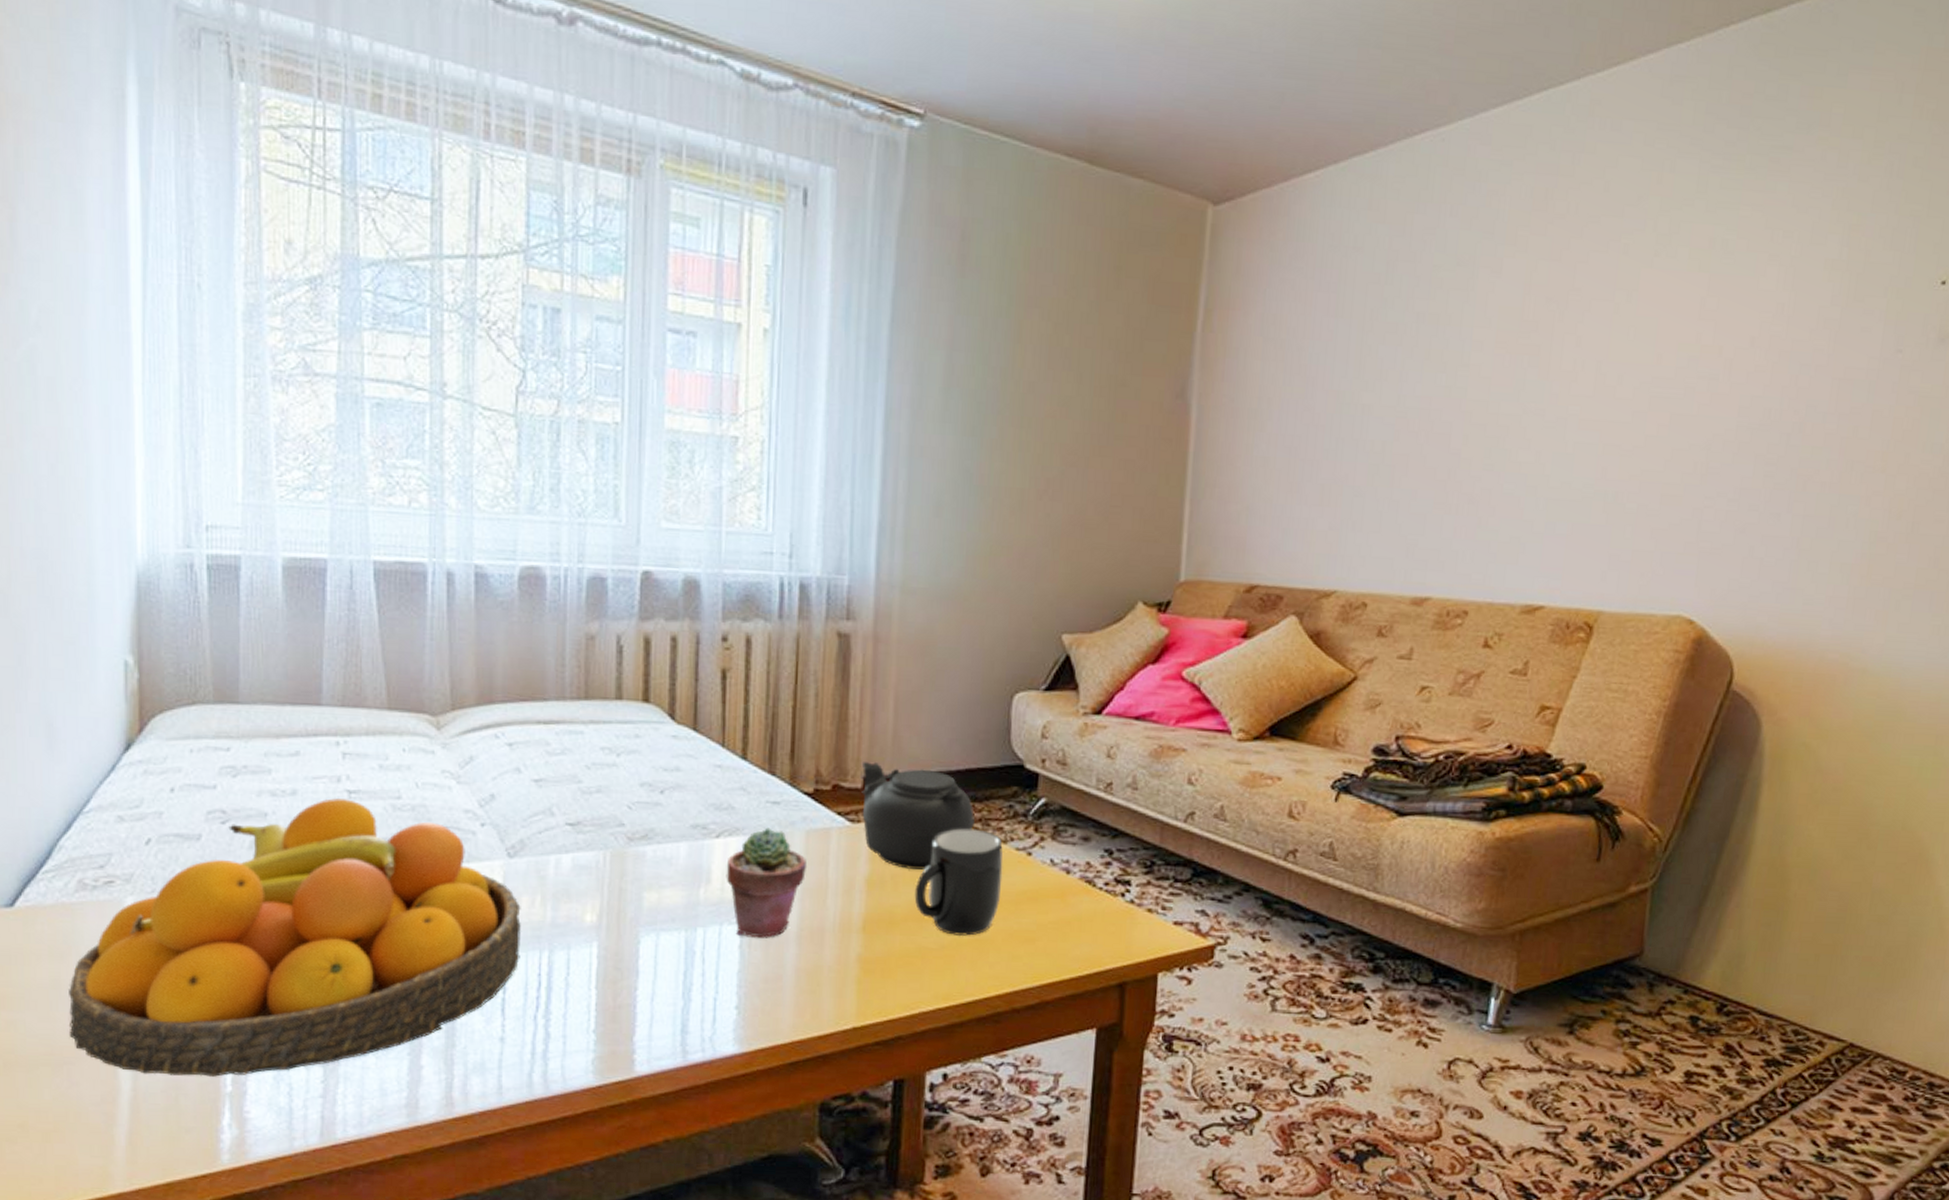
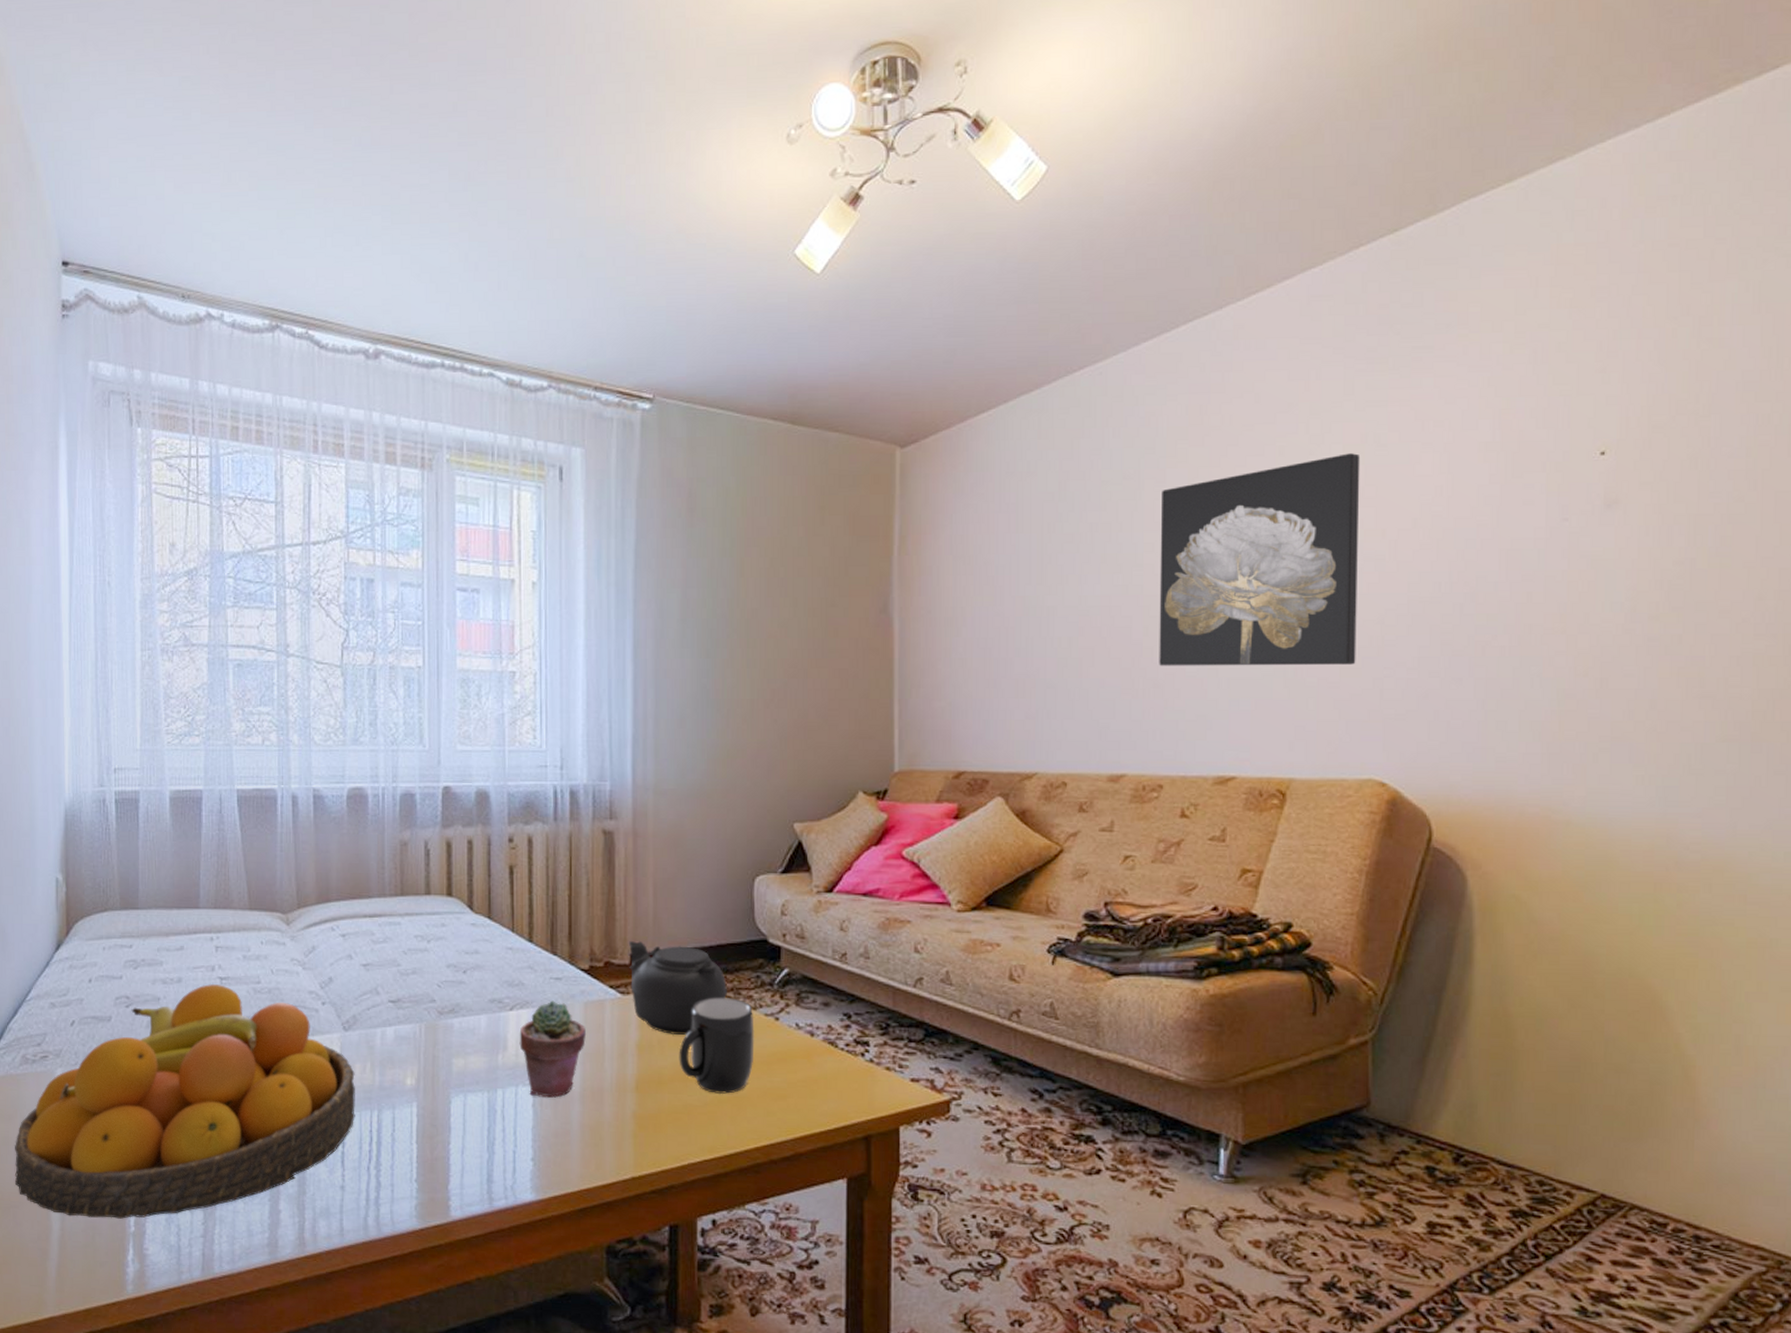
wall art: none [1476,258,1706,492] -> present [1159,453,1361,666]

